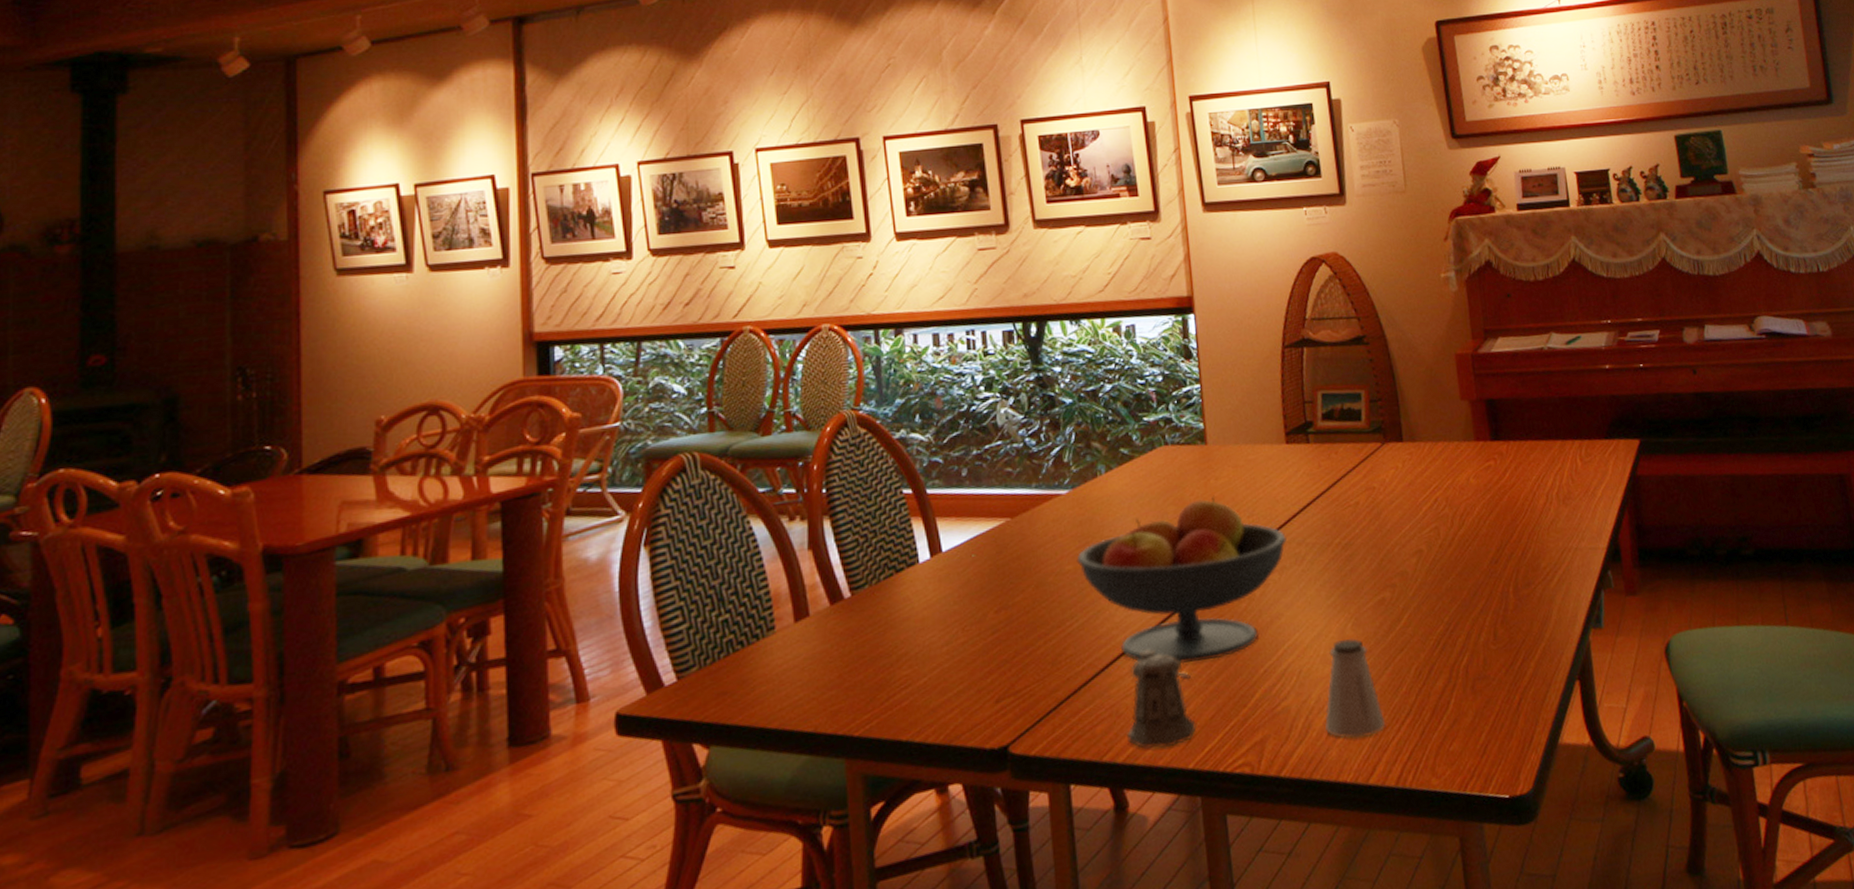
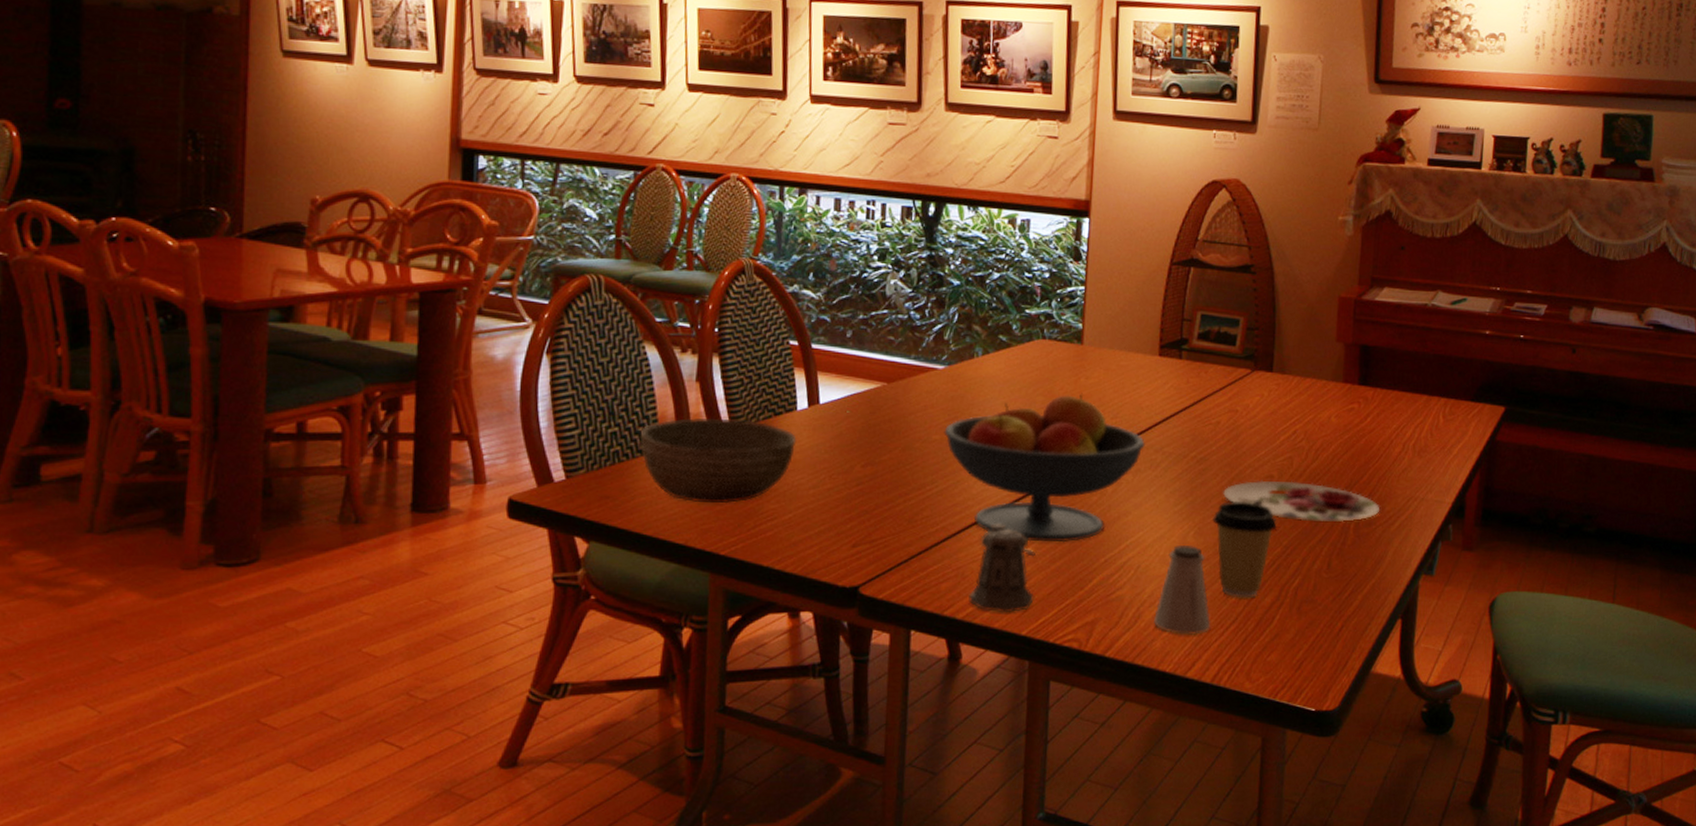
bowl: none [755,582,923,683] -> present [640,418,797,504]
coffee cup: none [1367,582,1436,687] -> present [1211,501,1278,599]
plate: none [1374,550,1536,594] -> present [1223,480,1381,523]

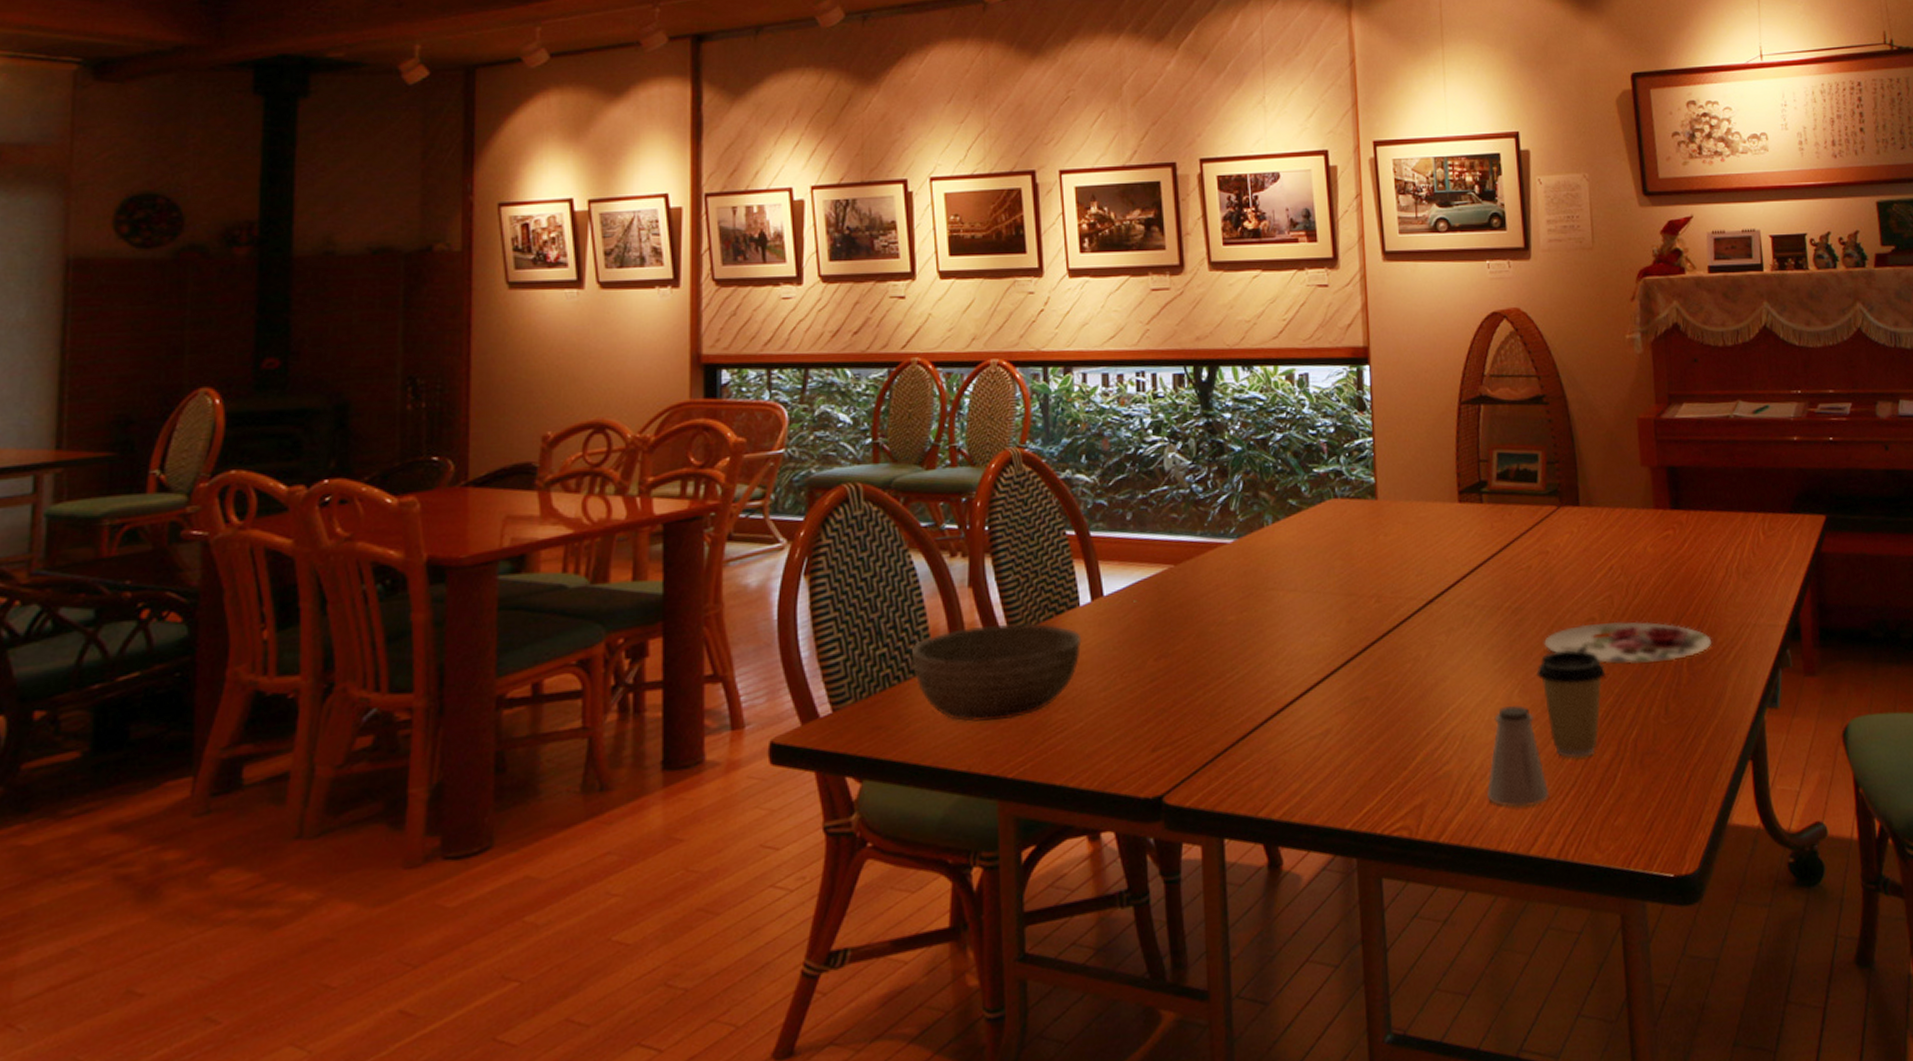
fruit bowl: present [944,393,1145,543] -> none [1239,552,1455,723]
pepper shaker: present [969,523,1035,613] -> none [1284,706,1355,807]

